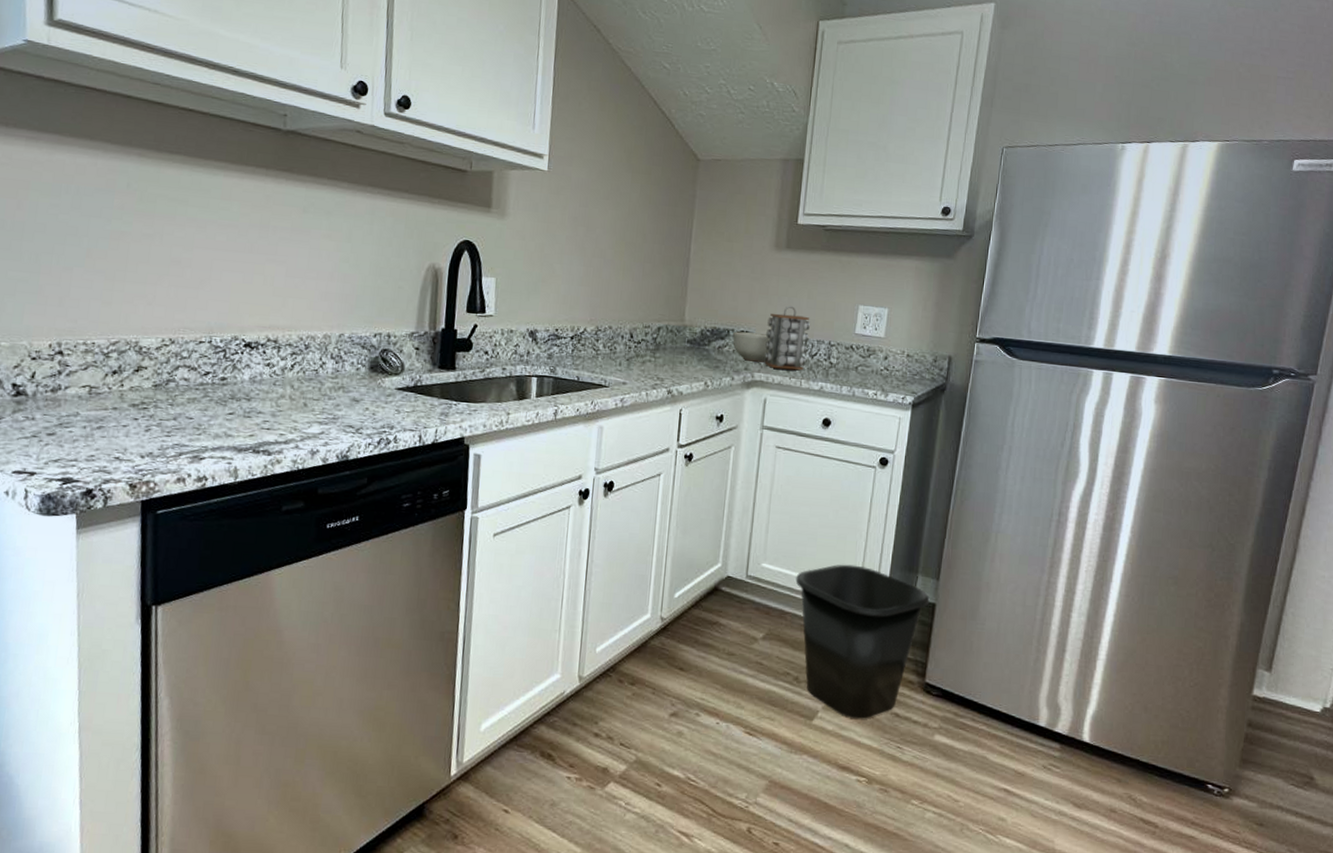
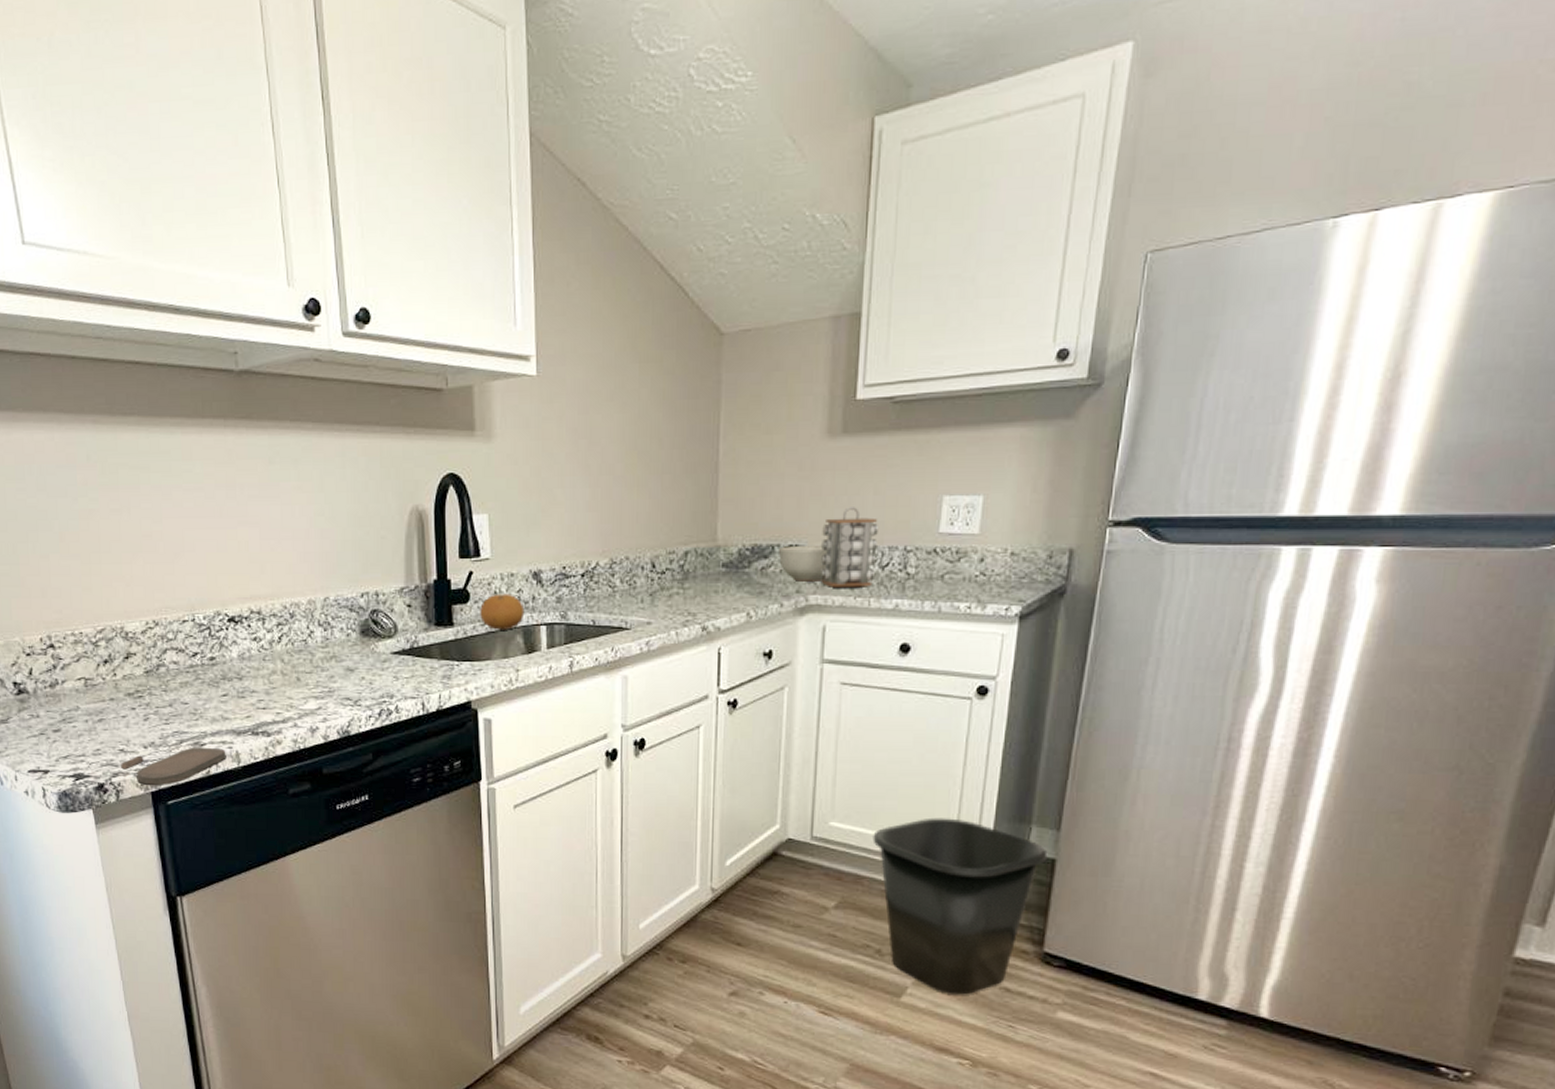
sponge: none [114,460,225,496] -> present [121,747,226,786]
fruit: none [480,346,520,378] -> present [480,593,525,630]

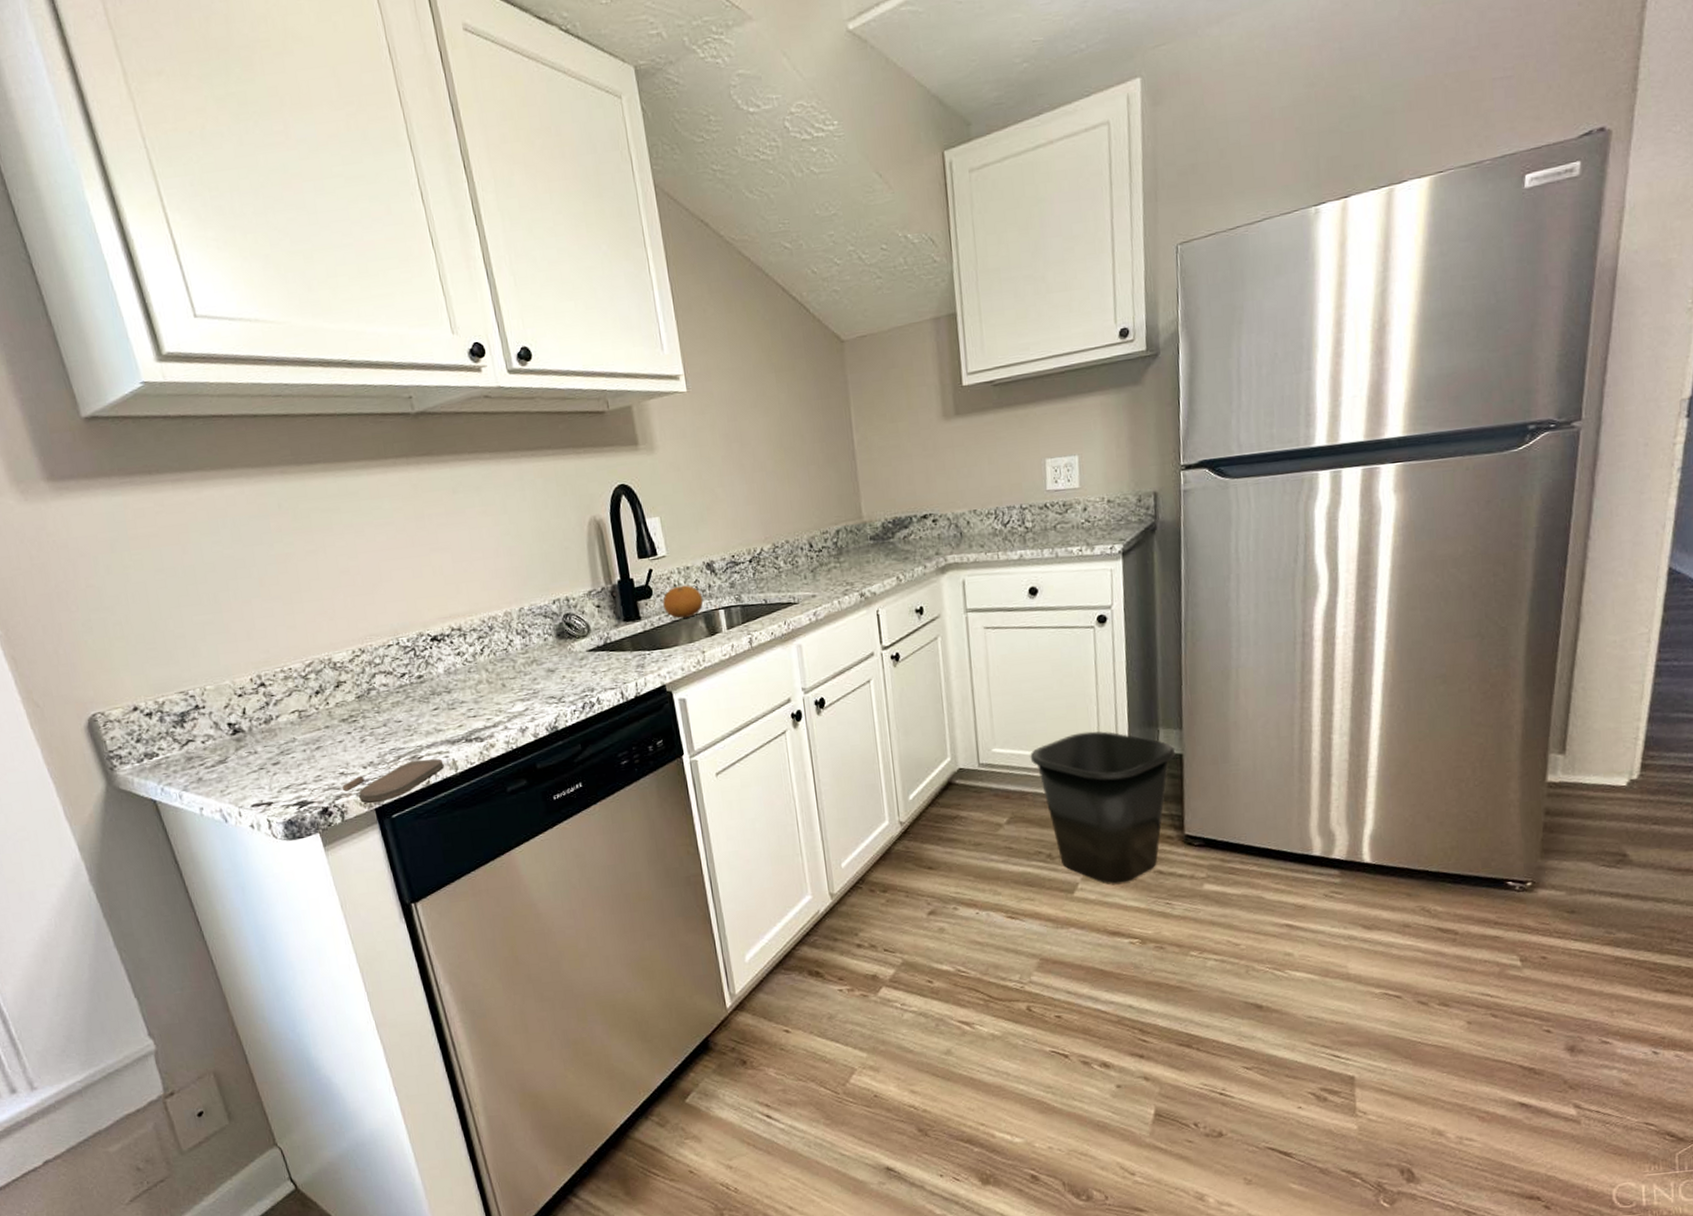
bowl: present [779,546,828,582] -> none [916,512,959,545]
spice rack: present [819,507,878,588] -> none [950,476,999,547]

